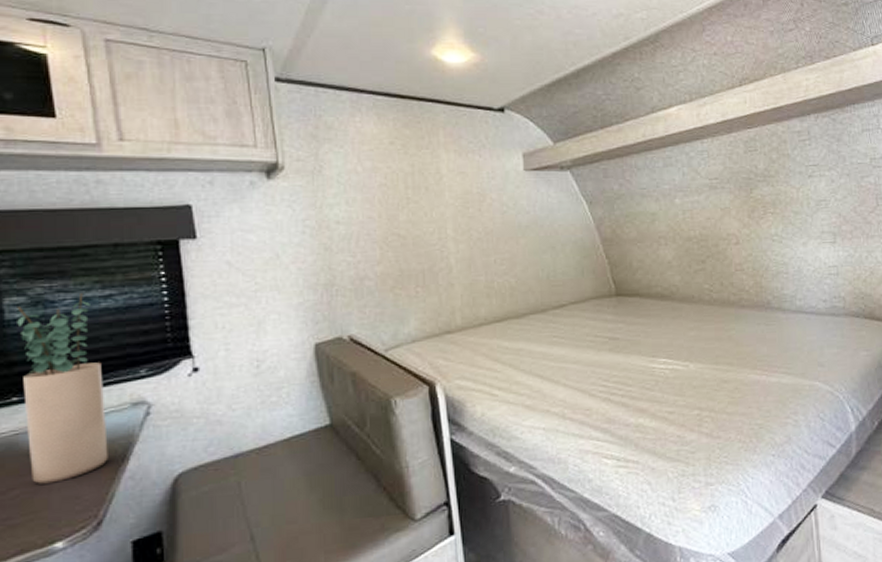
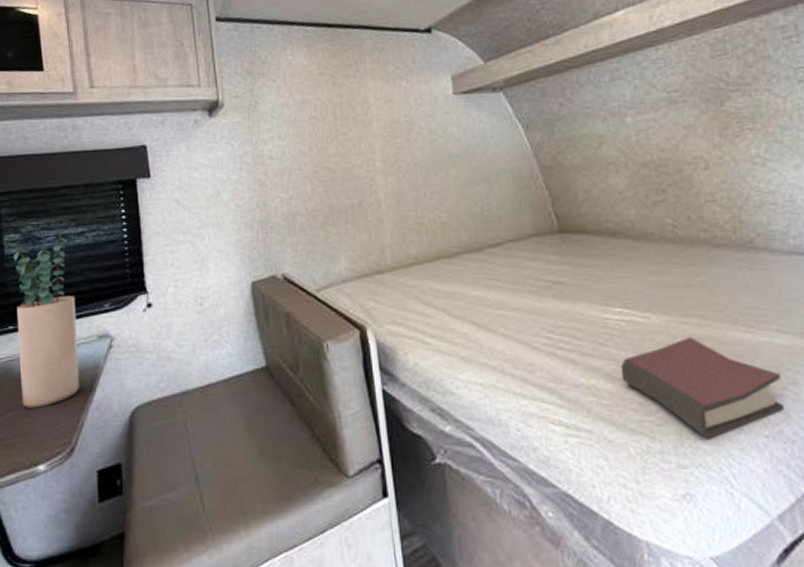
hardback book: none [663,380,787,461] -> present [620,336,784,439]

